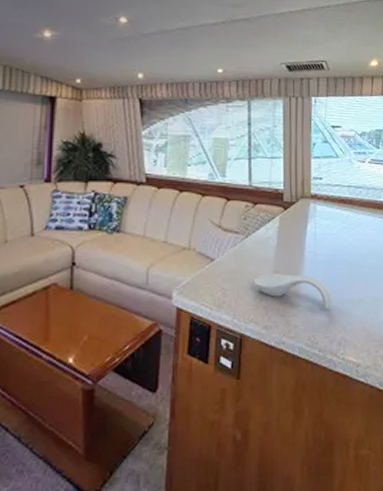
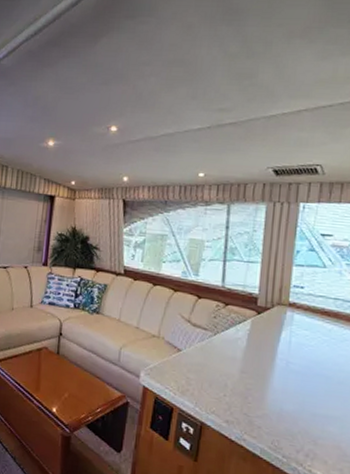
spoon rest: present [254,273,332,310] -> none [219,372,303,419]

